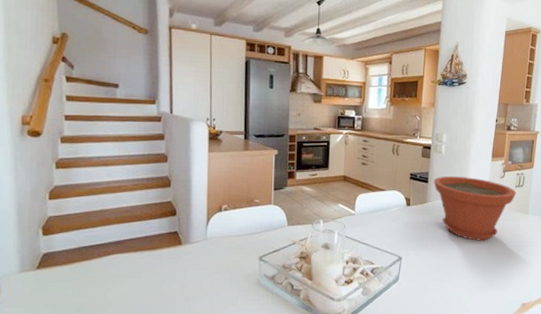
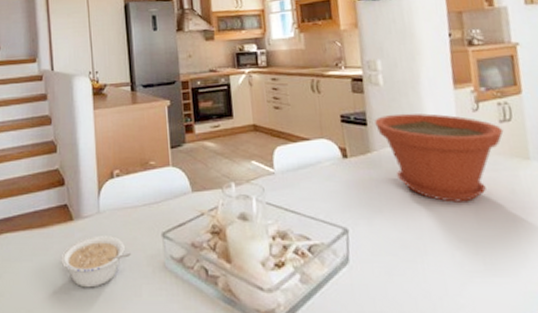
legume: none [168,258,232,299] -> present [61,236,132,288]

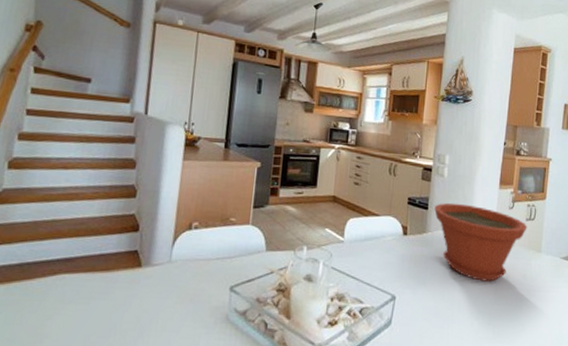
legume: present [61,236,132,288] -> none [121,284,197,335]

